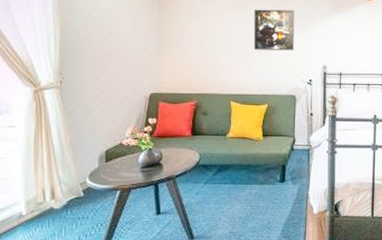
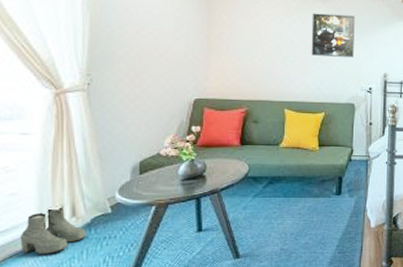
boots: none [11,189,64,232] -> present [19,205,86,255]

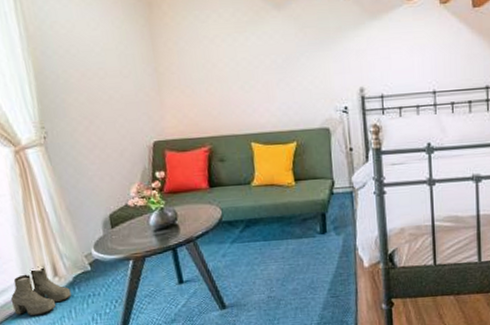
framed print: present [311,13,355,58] -> none [267,22,322,77]

